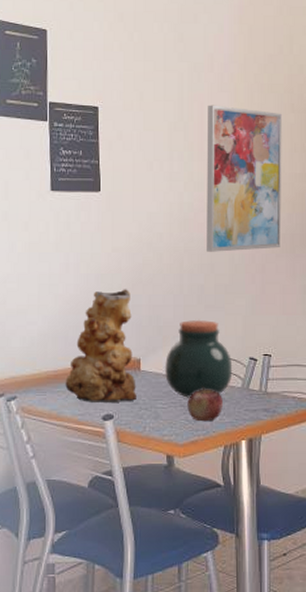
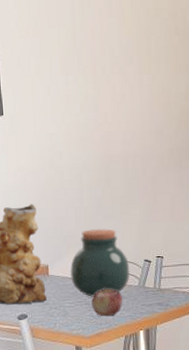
wall art: present [206,105,282,252] -> none [98,30,169,168]

